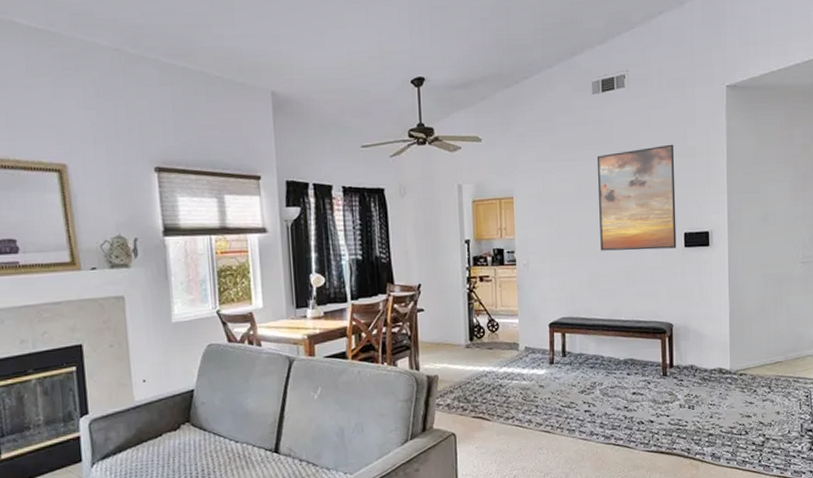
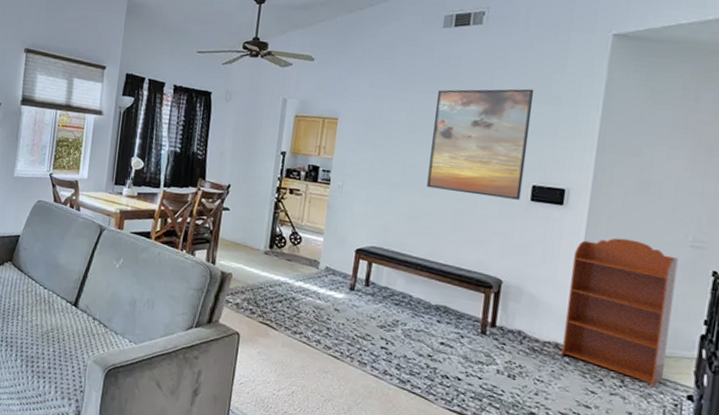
bookcase: none [722,266,796,387] -> present [560,238,679,388]

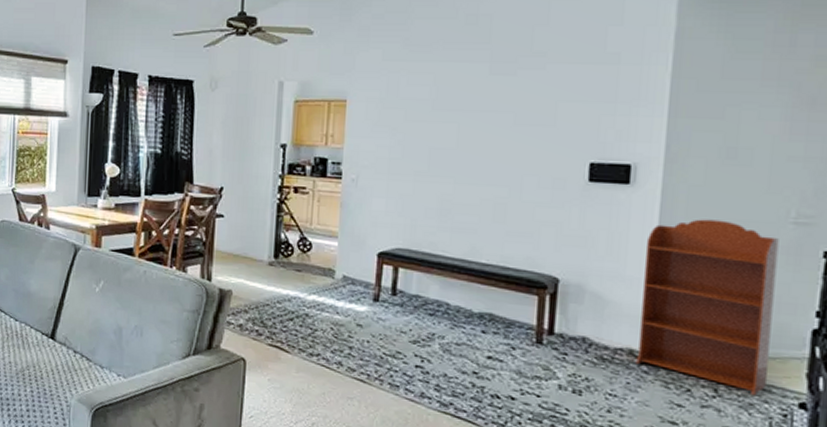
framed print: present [427,88,535,200] -> none [459,47,586,182]

